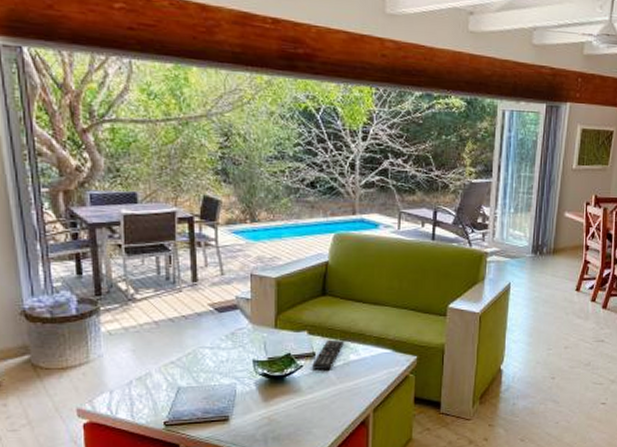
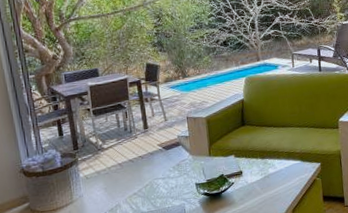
remote control: present [312,339,344,370] -> none [241,158,263,185]

